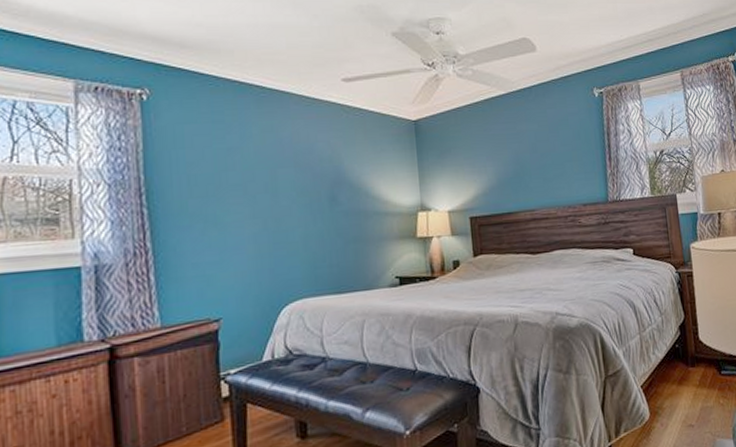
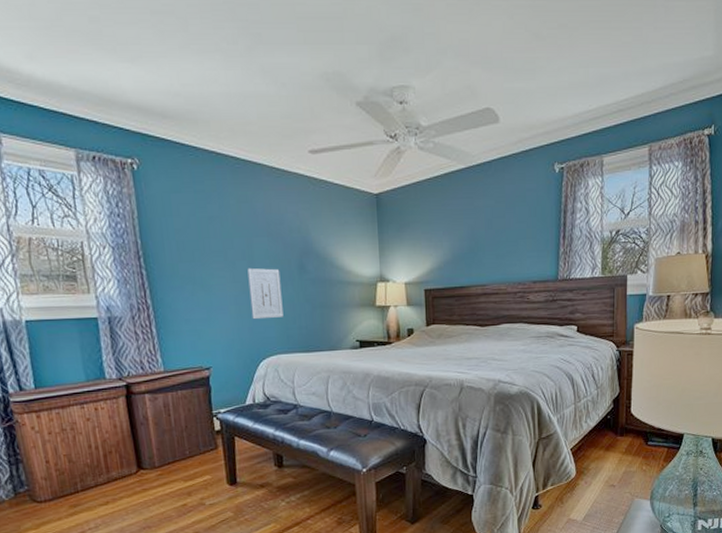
wall art: none [270,201,311,260] -> present [247,267,284,320]

